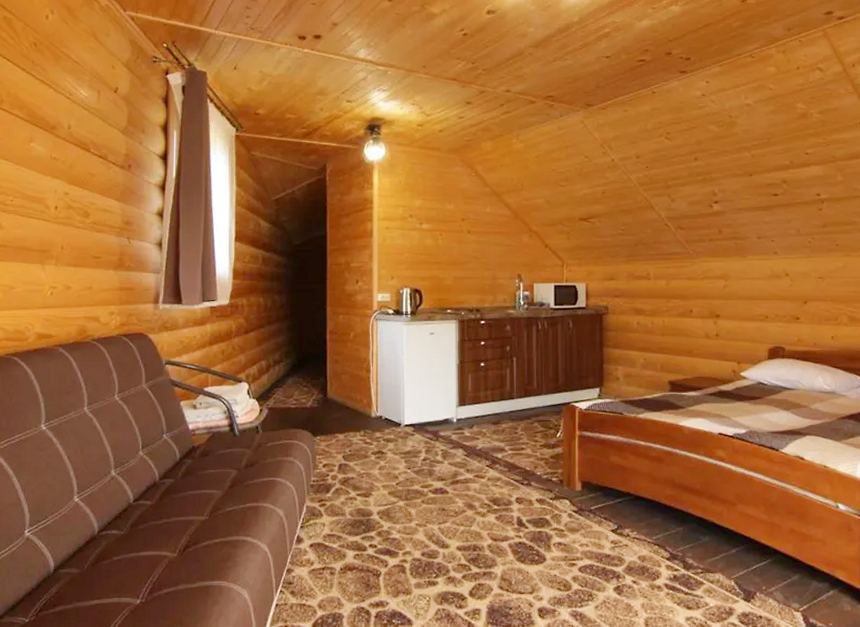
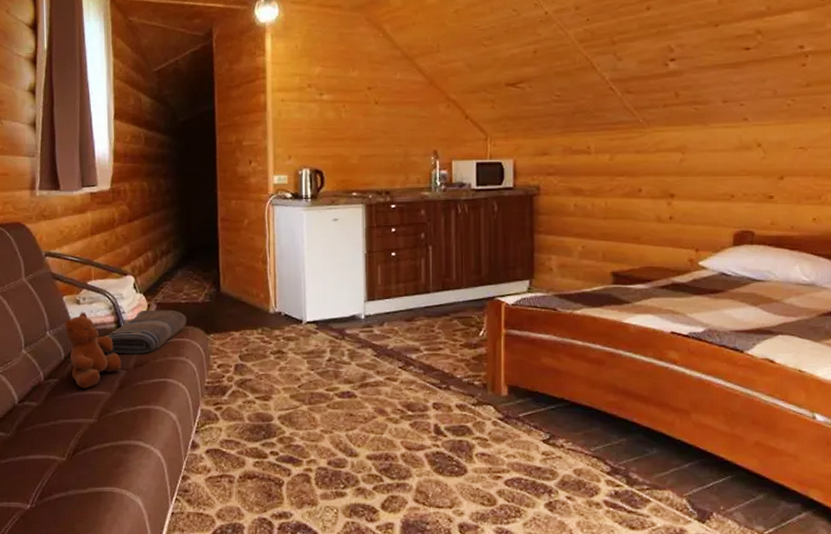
teddy bear: none [180,416,234,487] -> present [64,312,122,388]
towel: none [219,414,295,457] -> present [106,310,186,356]

